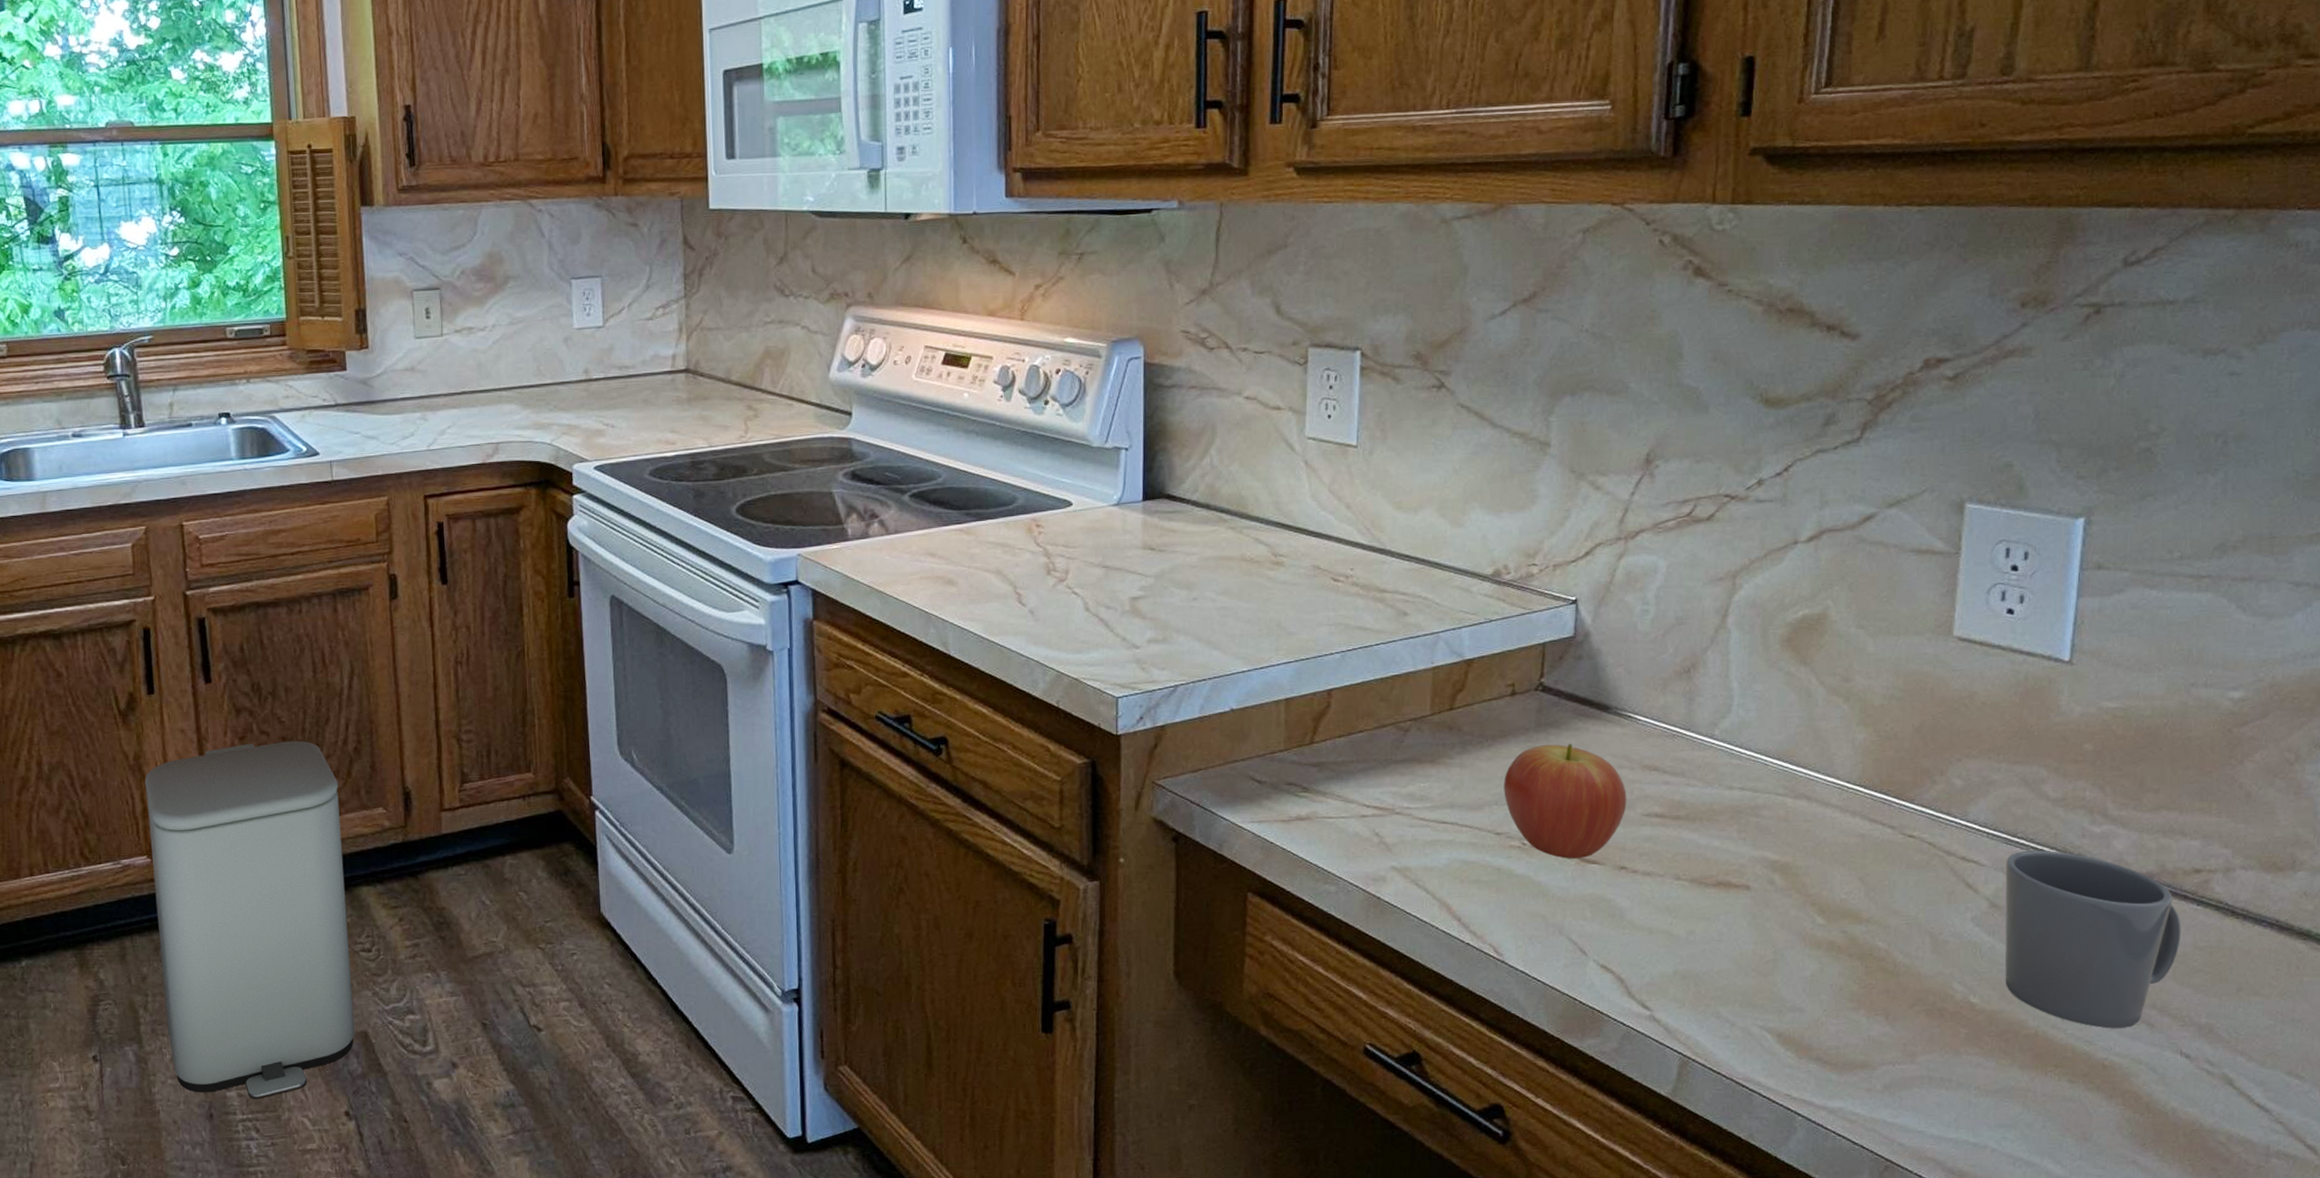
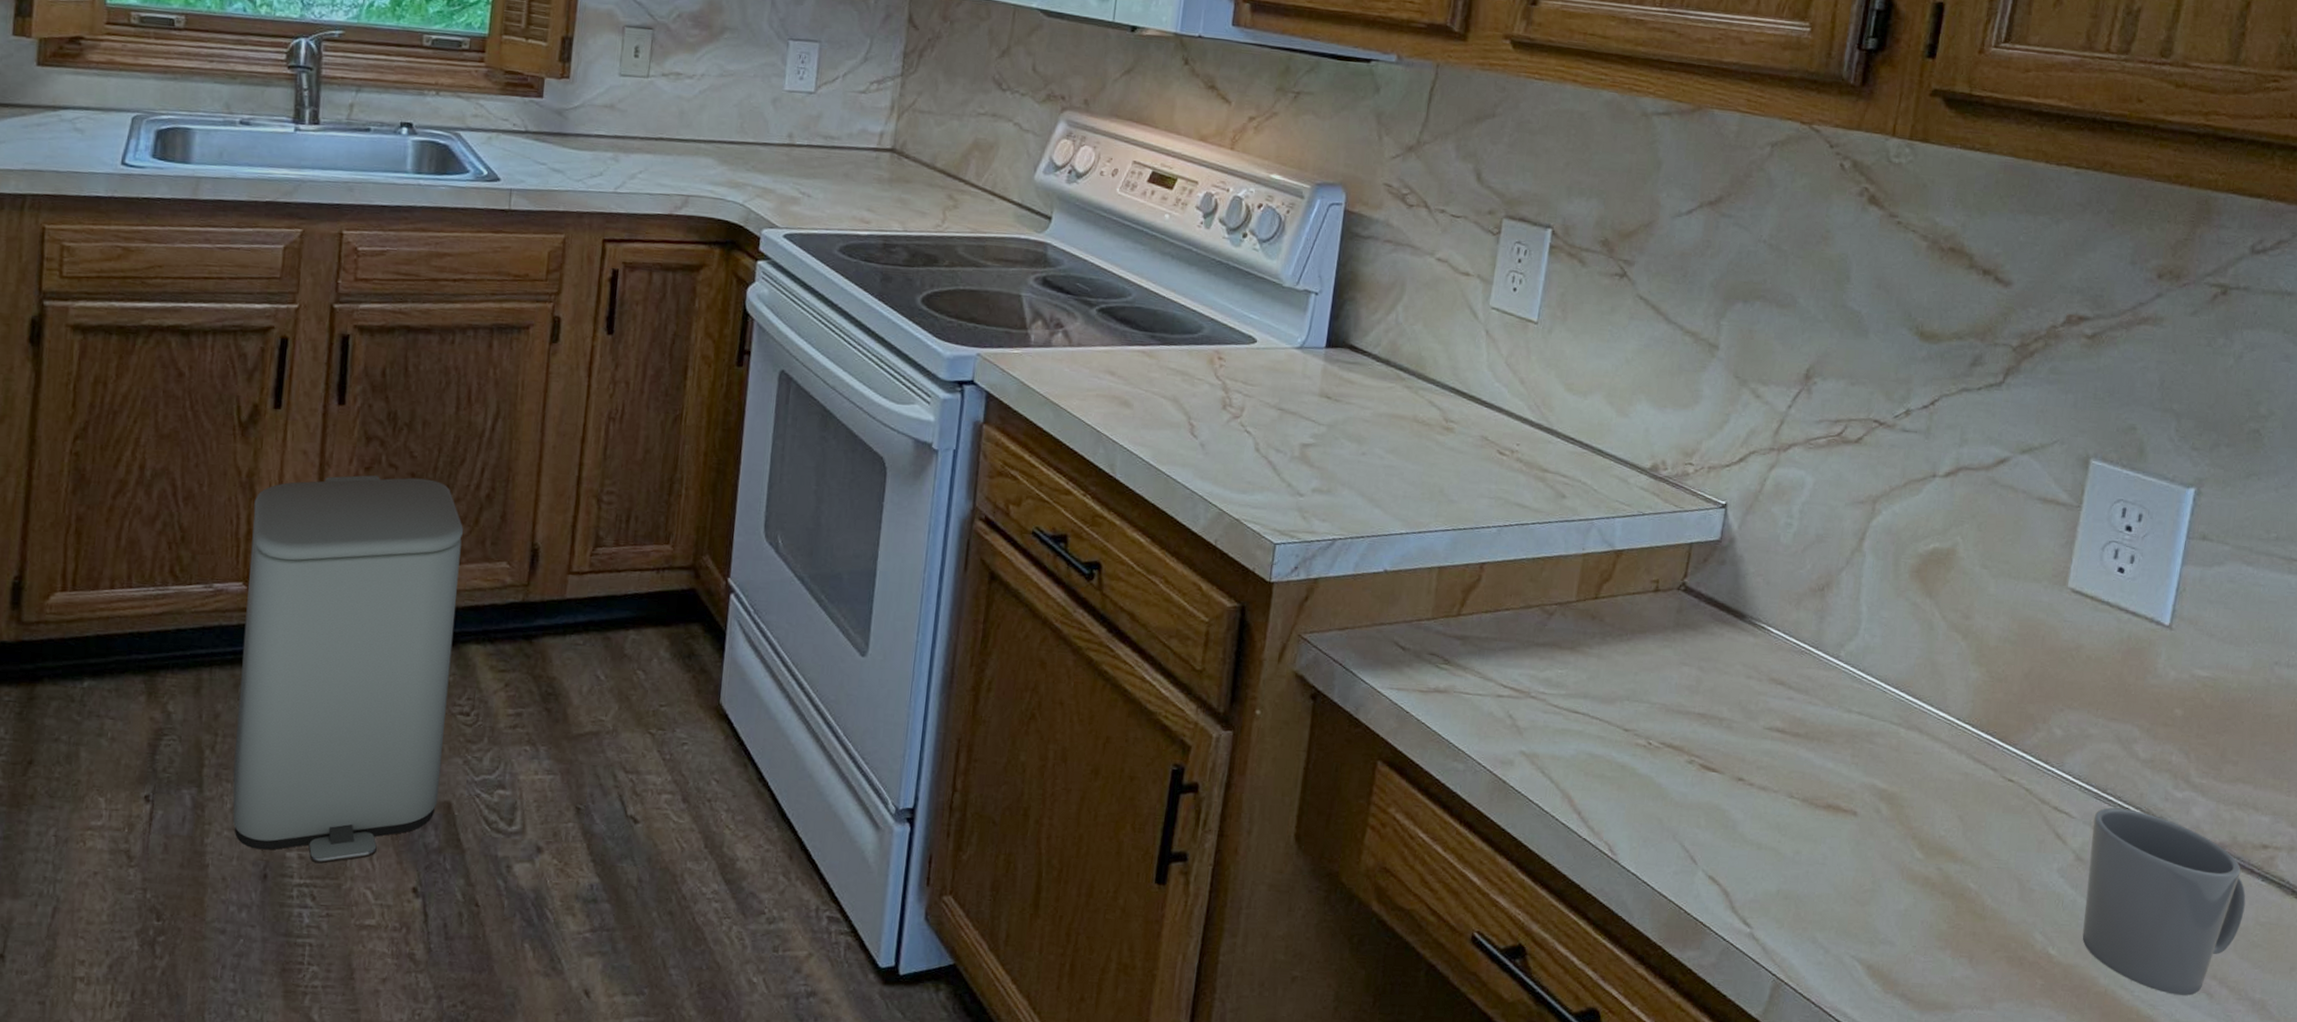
fruit: present [1504,743,1627,859] -> none [1636,645,1752,765]

